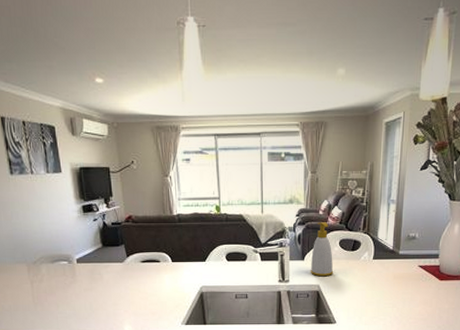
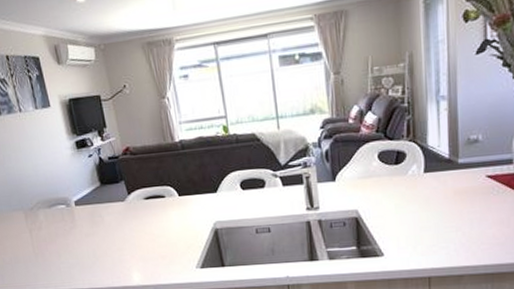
soap bottle: present [310,222,334,277] -> none [344,132,375,200]

